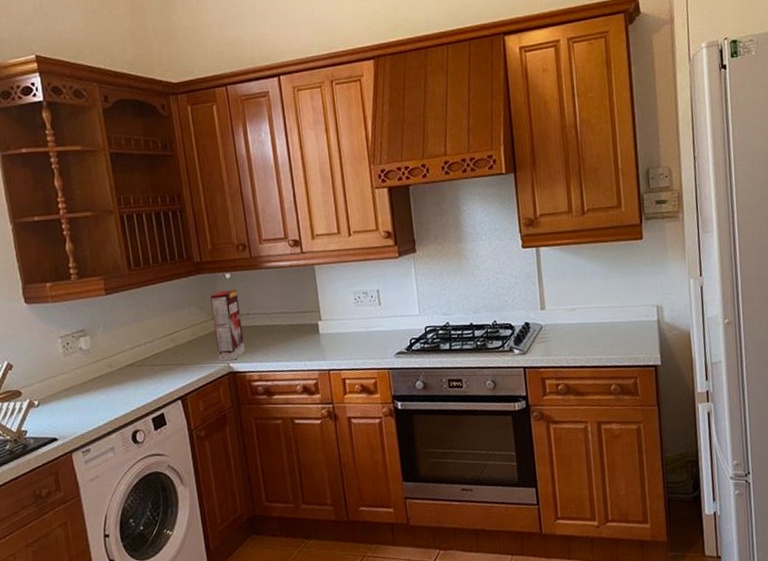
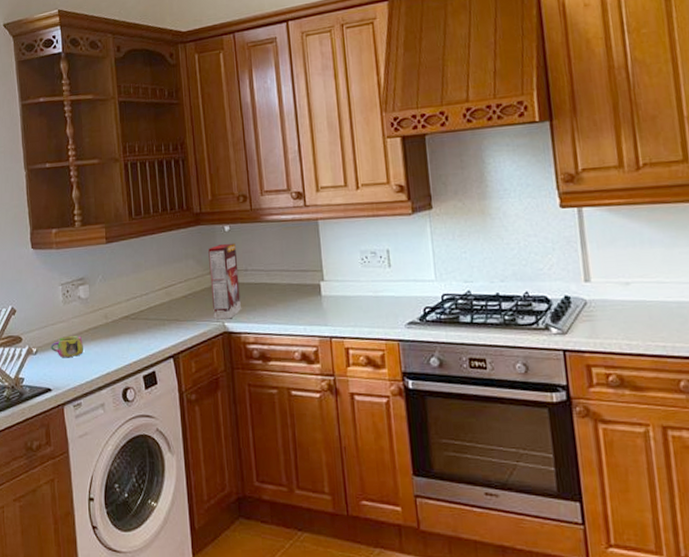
mug: none [53,385,89,407] -> present [51,336,83,357]

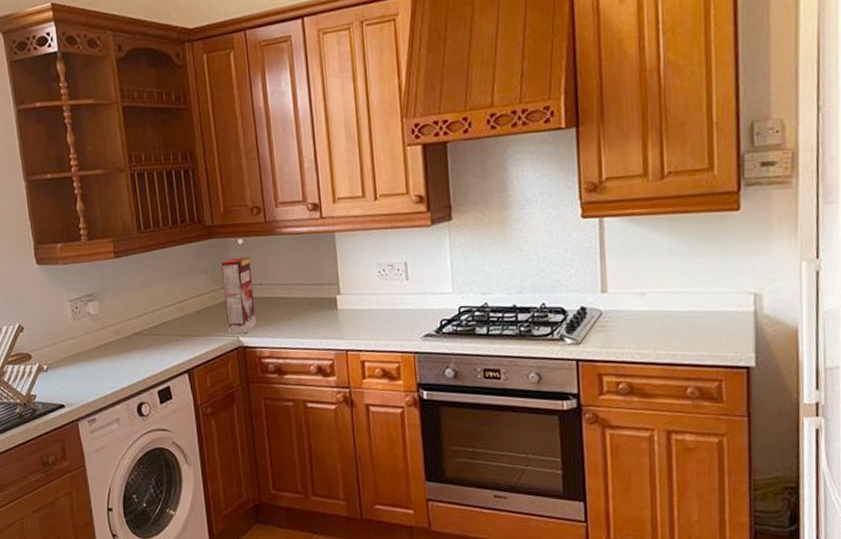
mug: present [51,336,83,357] -> none [62,352,96,374]

